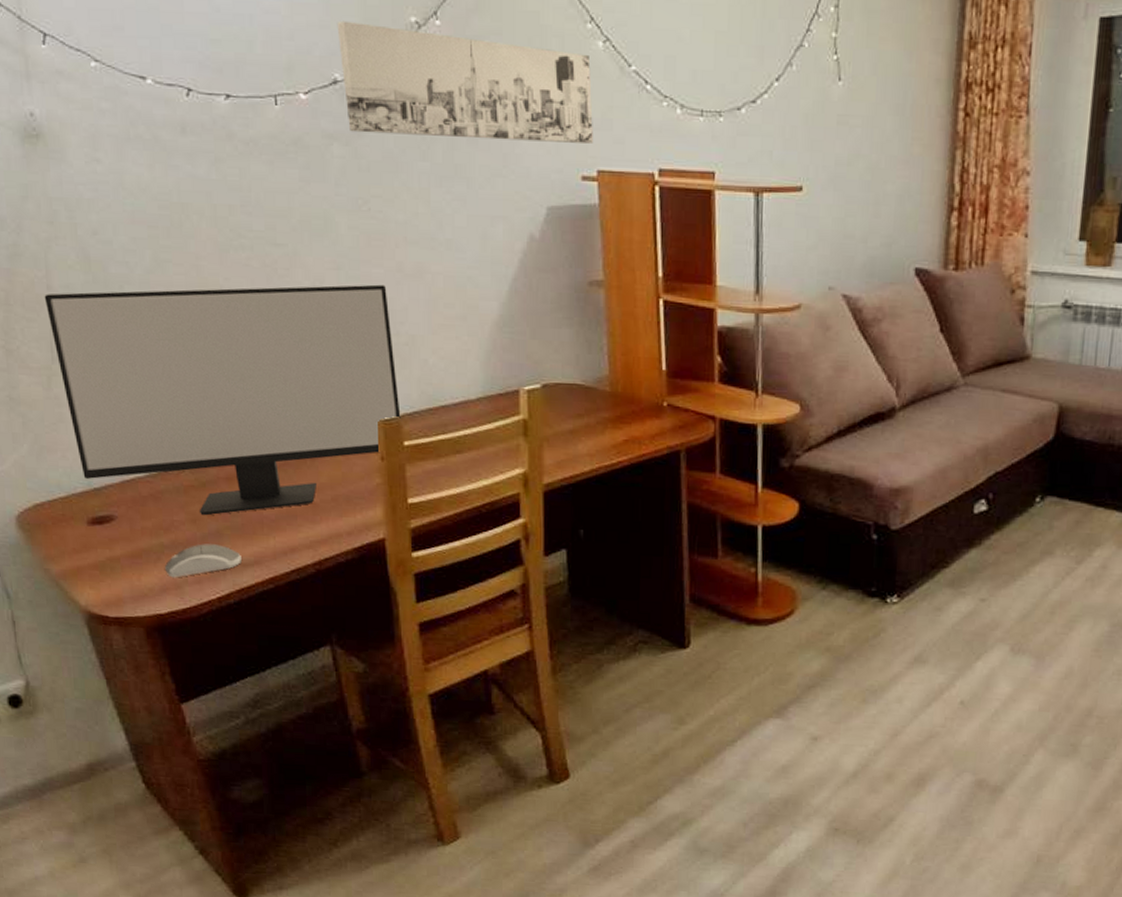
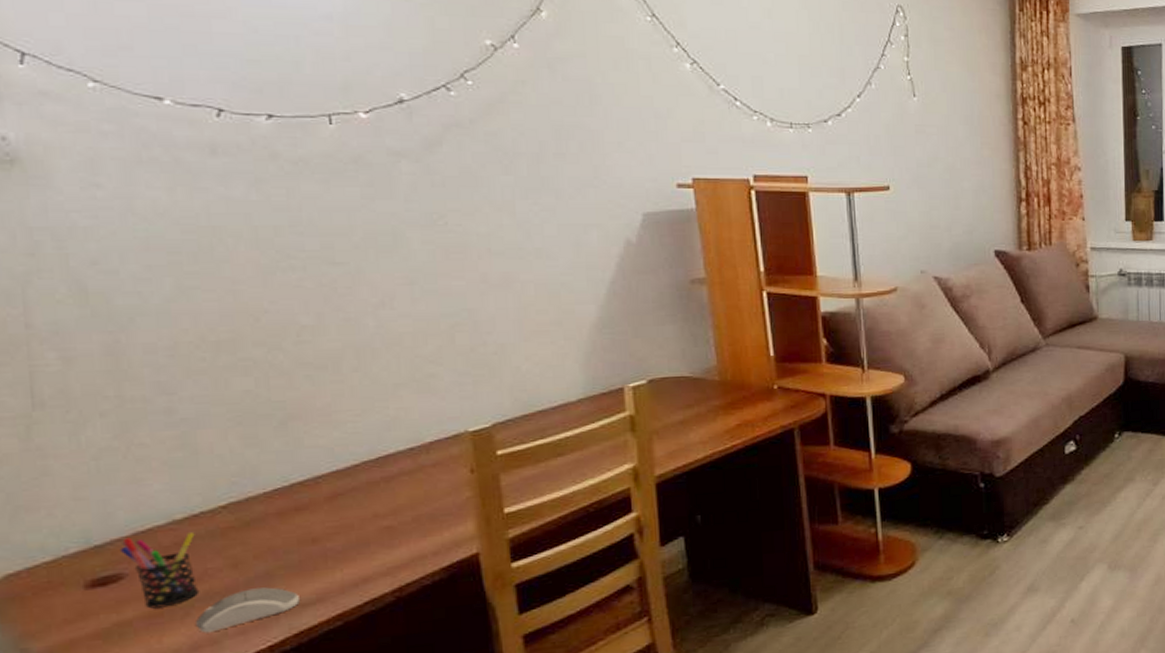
computer monitor: present [44,284,401,516] -> none [21,296,492,558]
pen holder: none [112,484,168,550] -> present [120,533,200,609]
wall art: present [336,20,593,143] -> none [401,42,686,154]

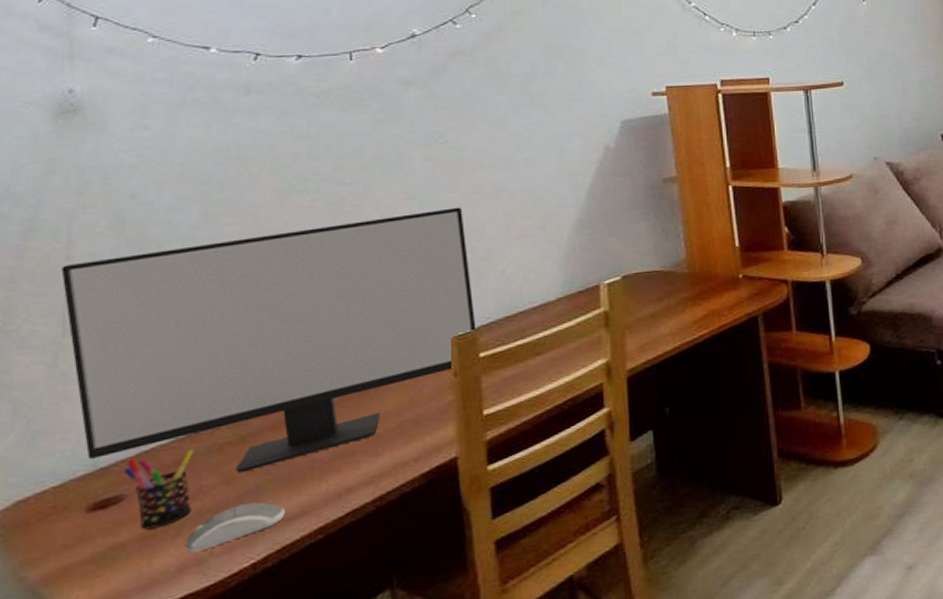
computer monitor: none [21,296,492,558] -> present [61,207,476,474]

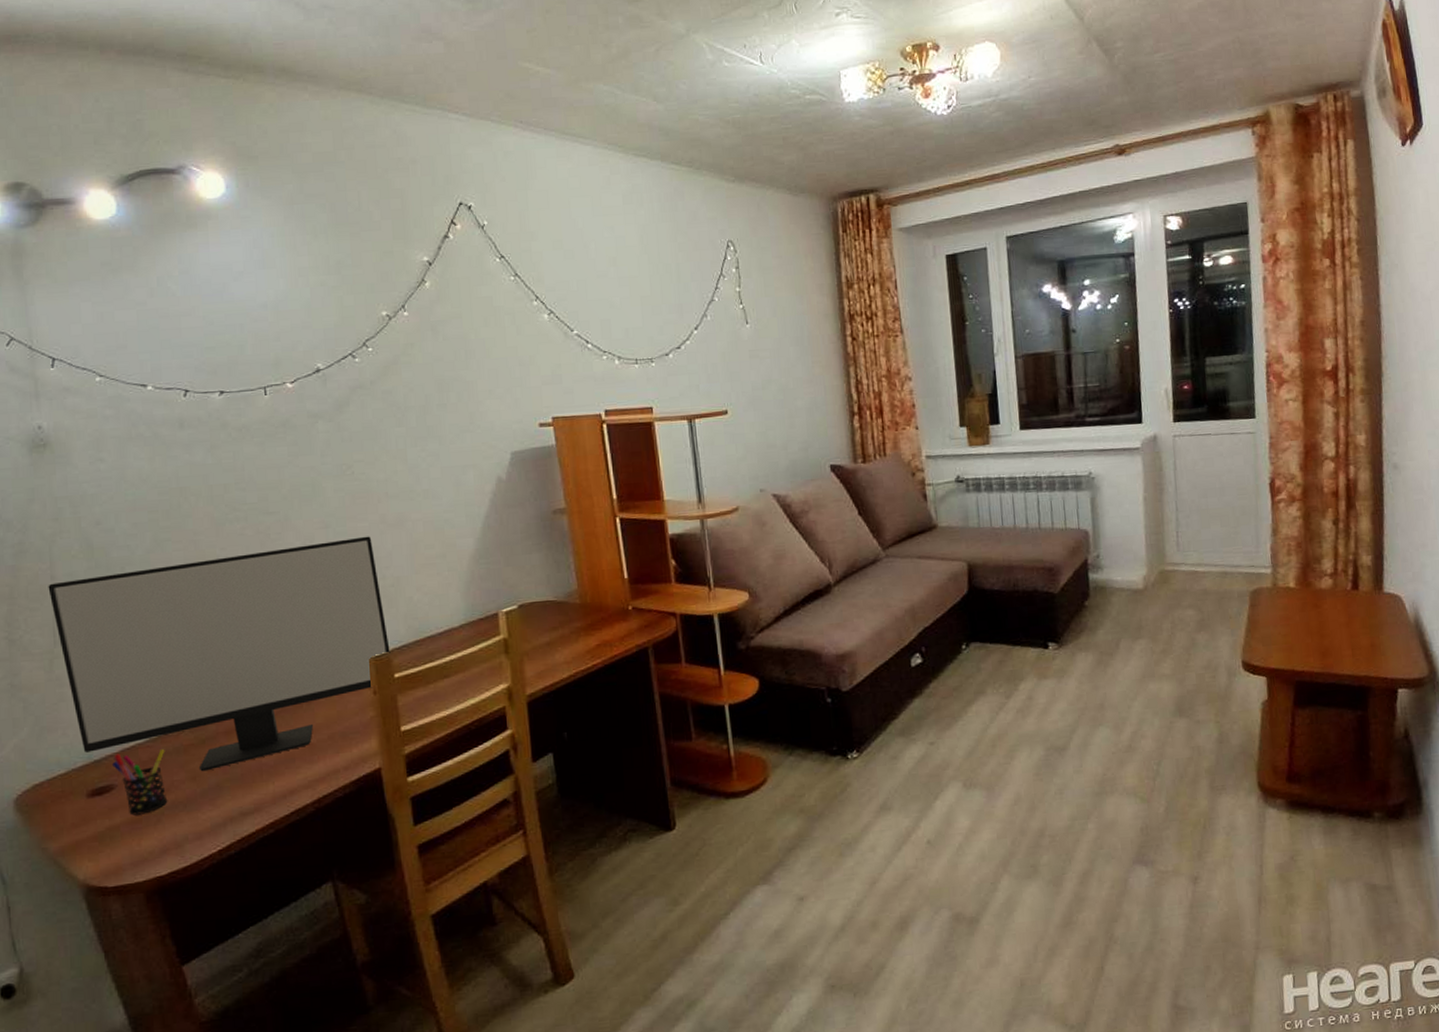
computer mouse: present [184,502,285,553] -> none [164,797,242,838]

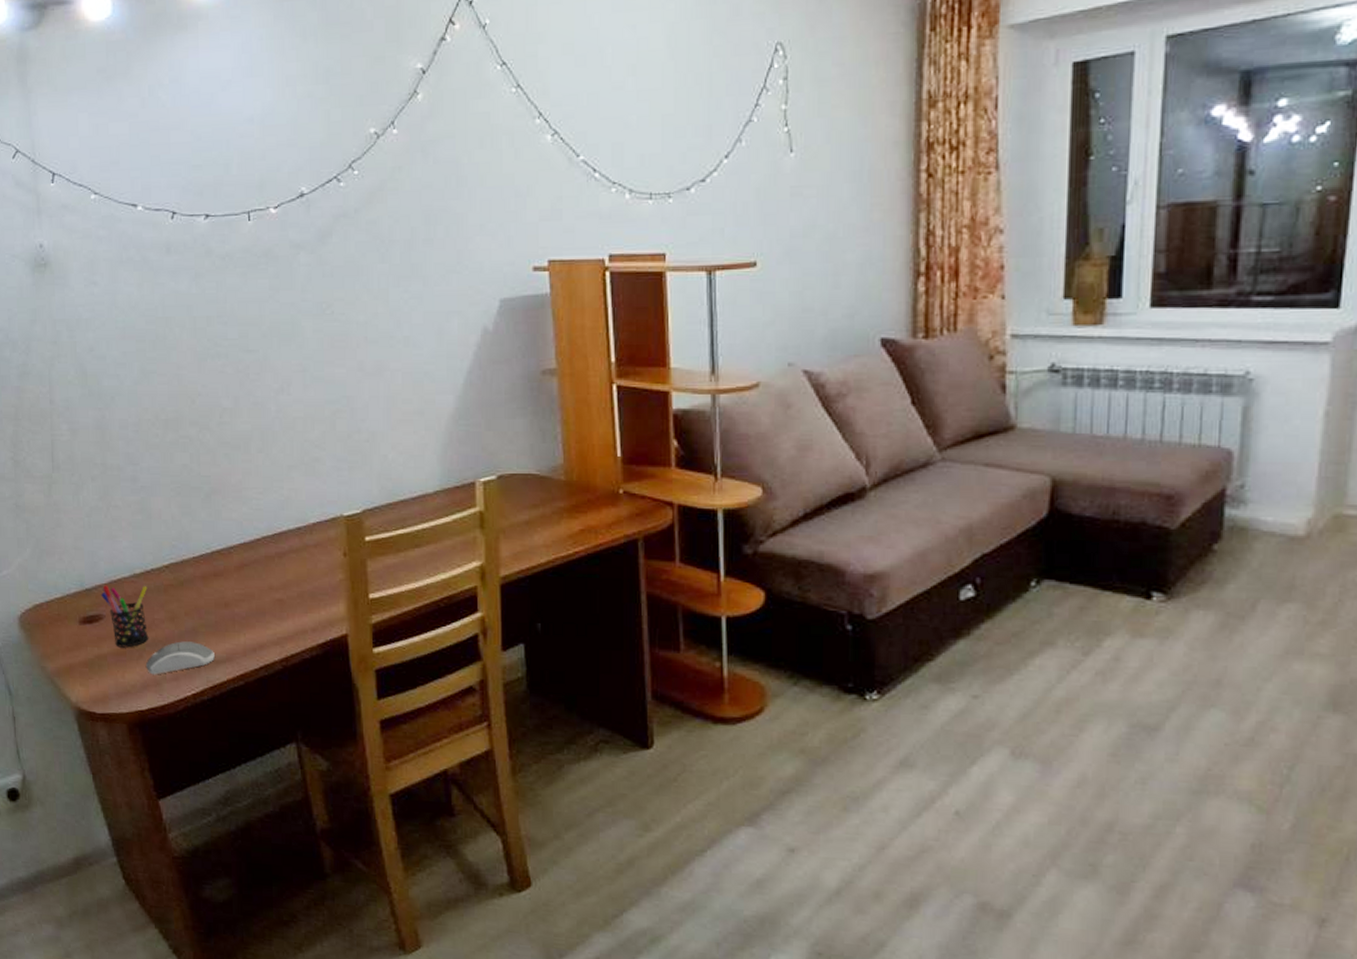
computer monitor: present [48,536,390,772] -> none [47,384,362,614]
computer mouse: none [164,797,242,838] -> present [145,641,215,675]

